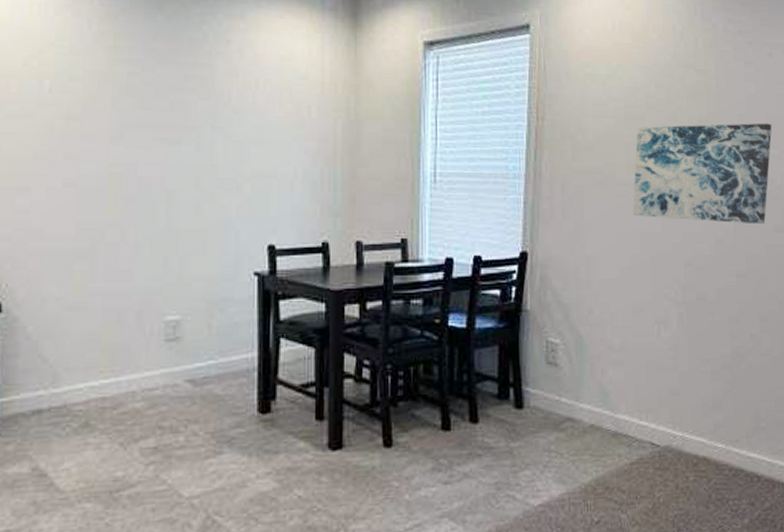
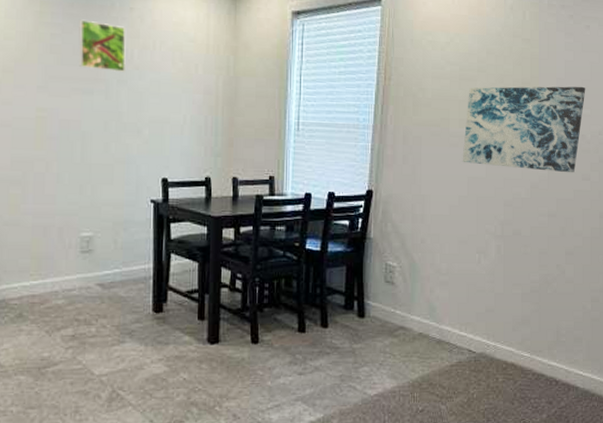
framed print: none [162,54,222,117] -> present [78,19,126,72]

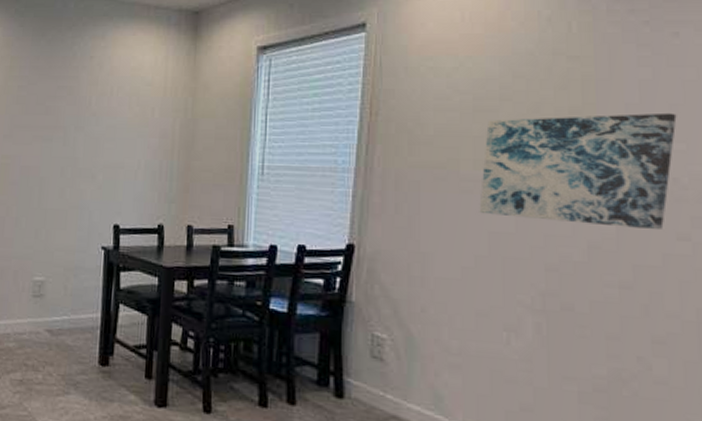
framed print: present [78,19,126,72] -> none [41,71,85,119]

